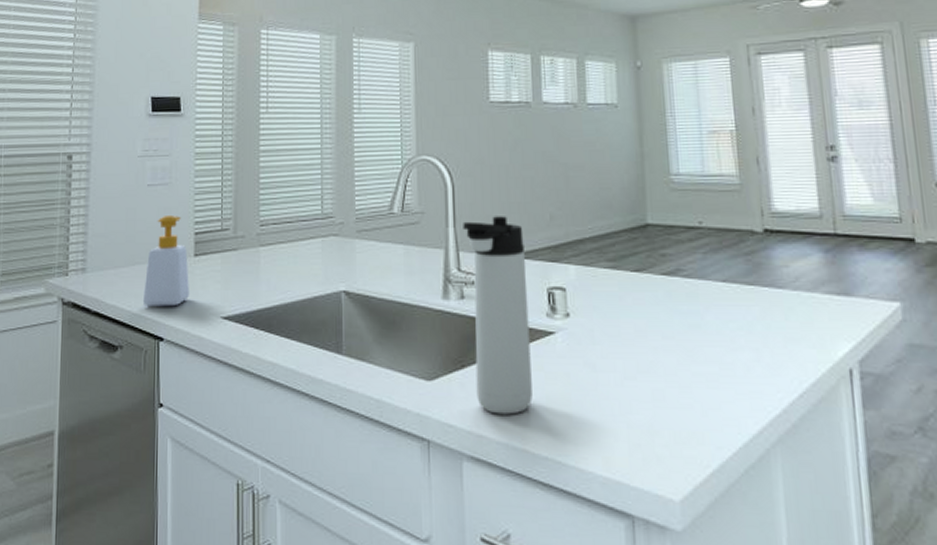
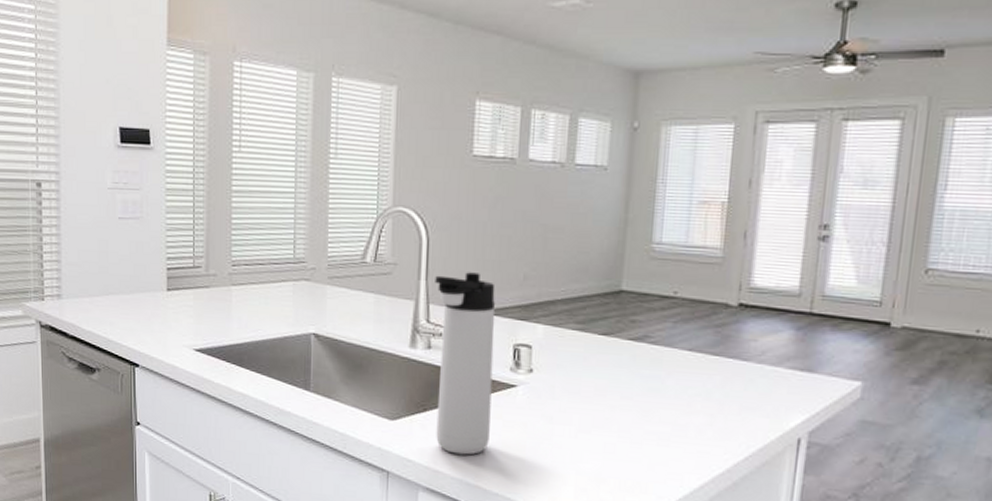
soap bottle: present [142,214,189,307] -> none [117,248,163,337]

